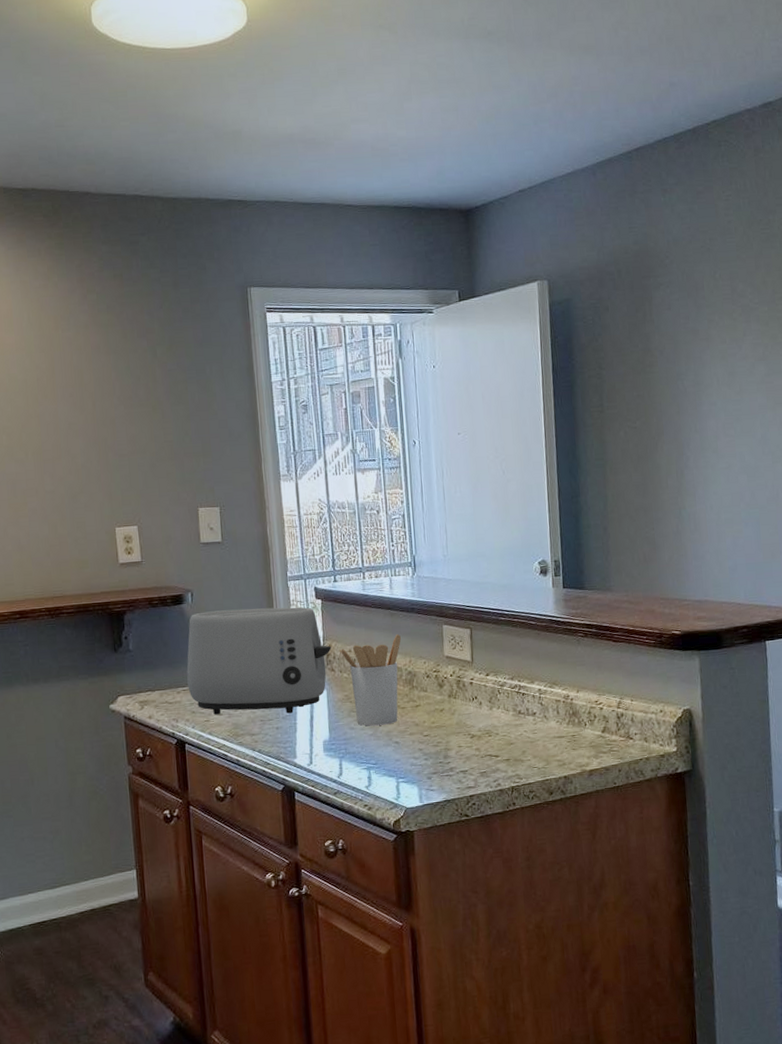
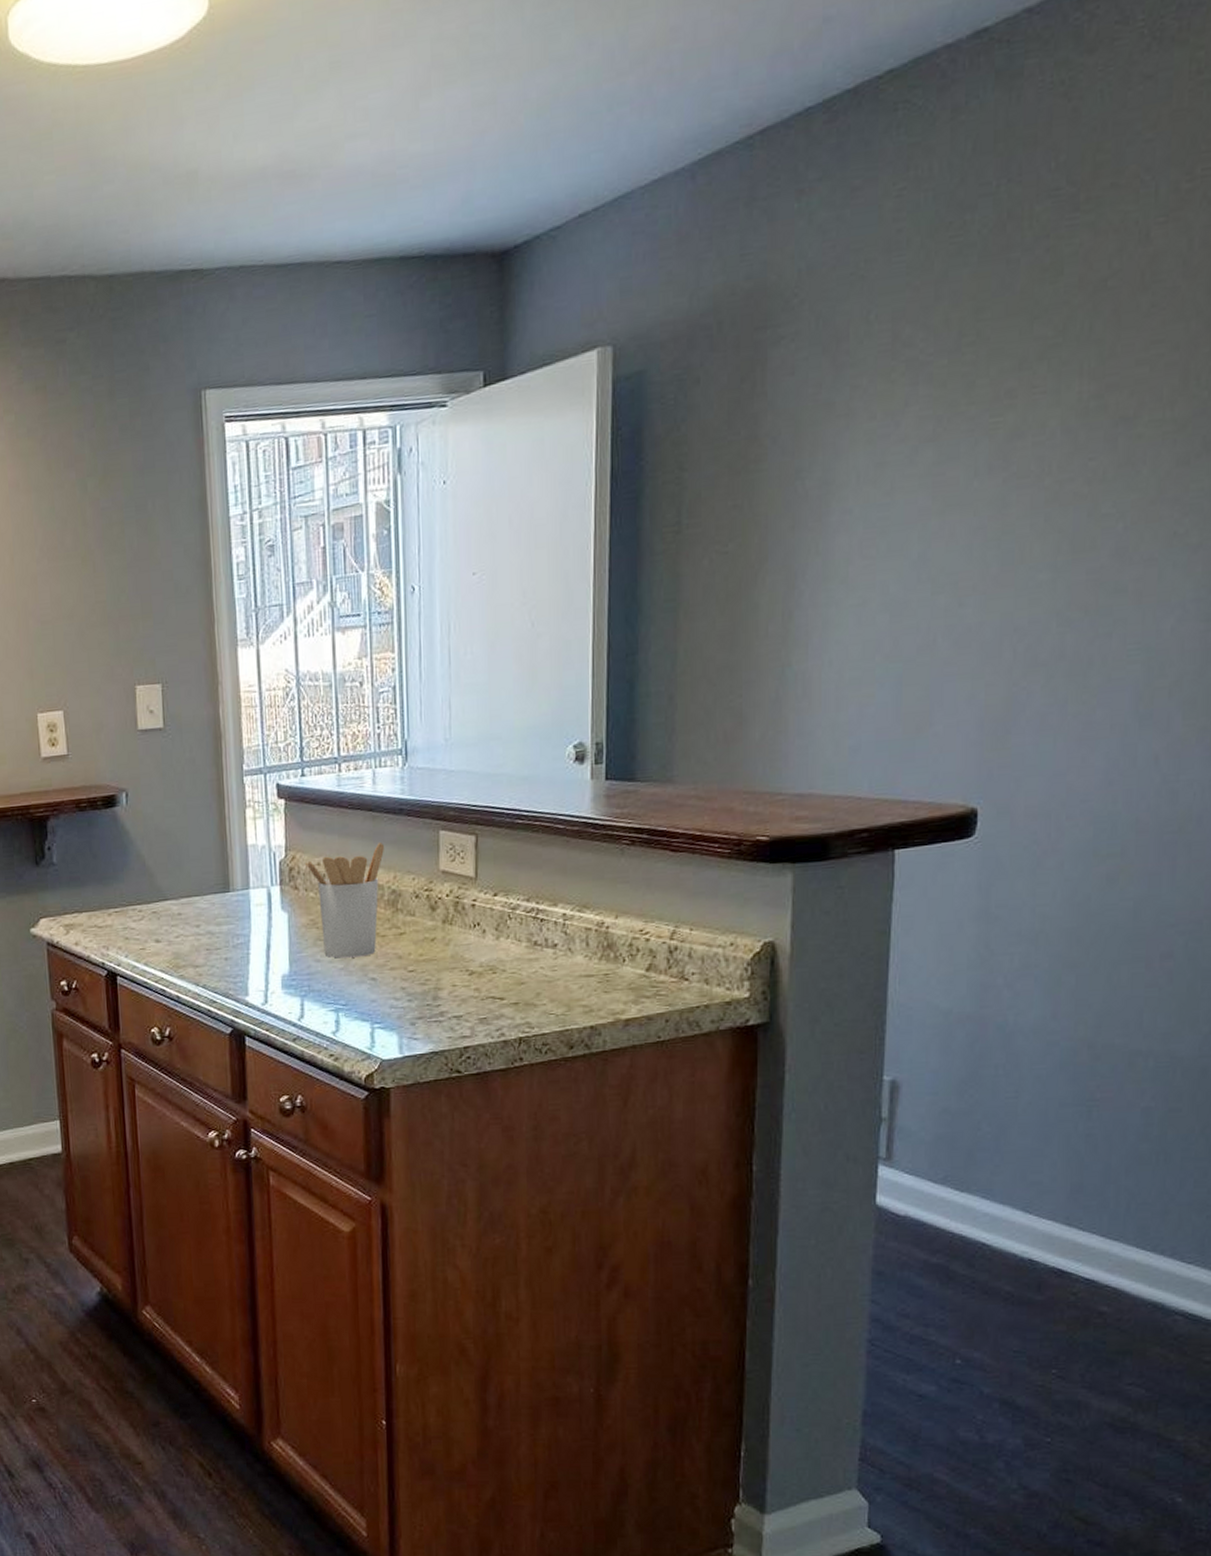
toaster: present [186,607,331,715] -> none [119,809,295,942]

